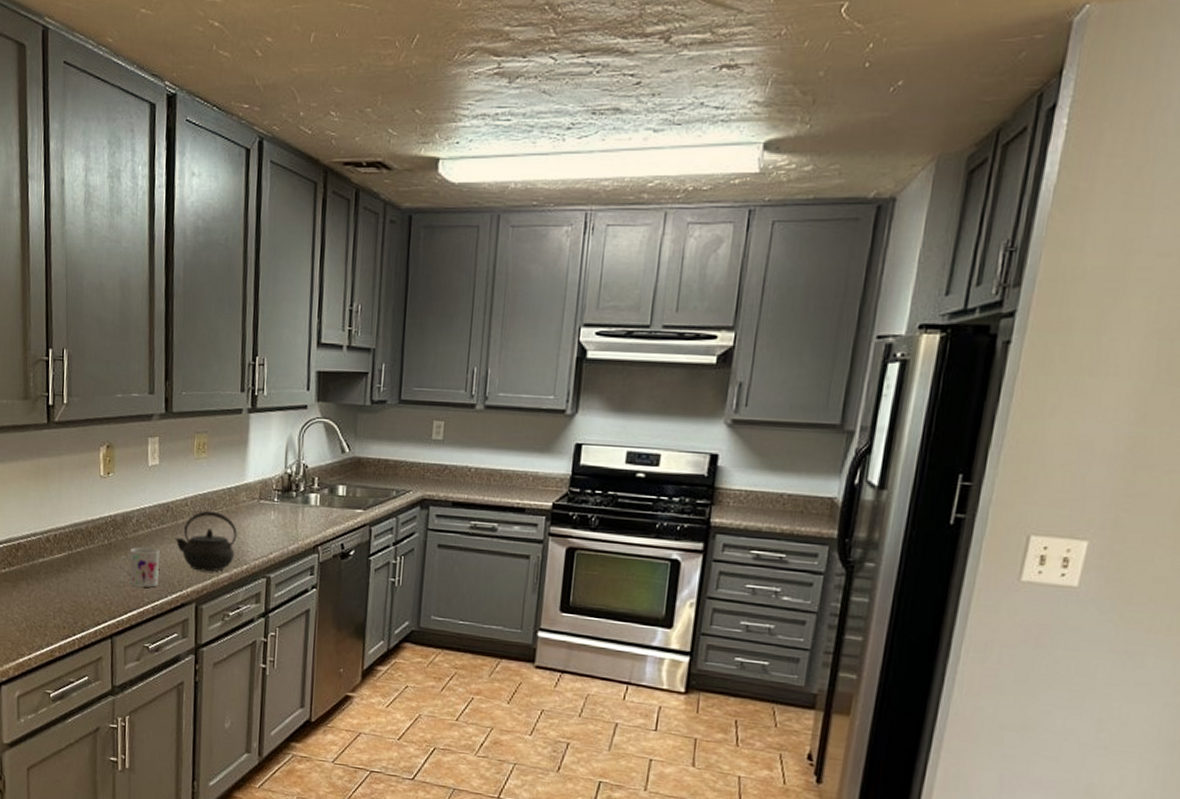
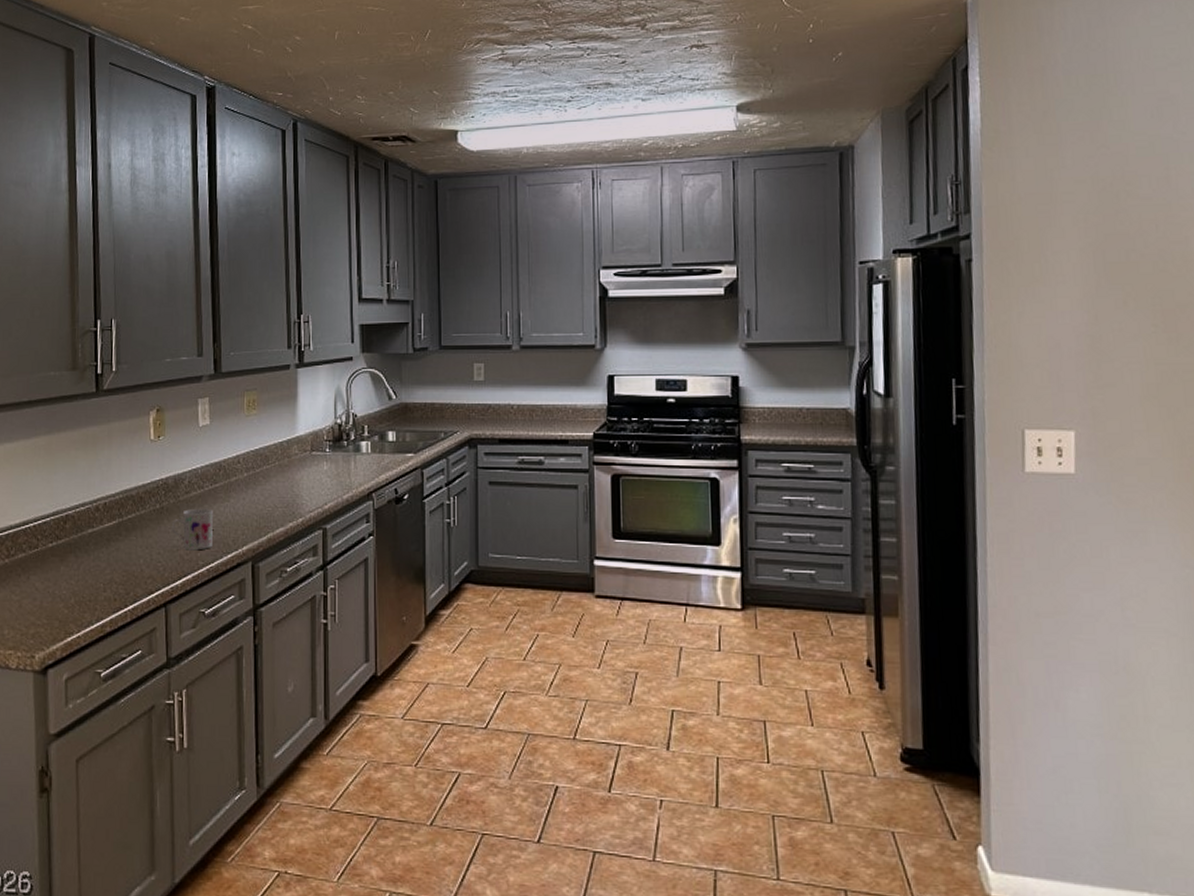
kettle: present [175,511,237,572] -> none [228,467,291,528]

